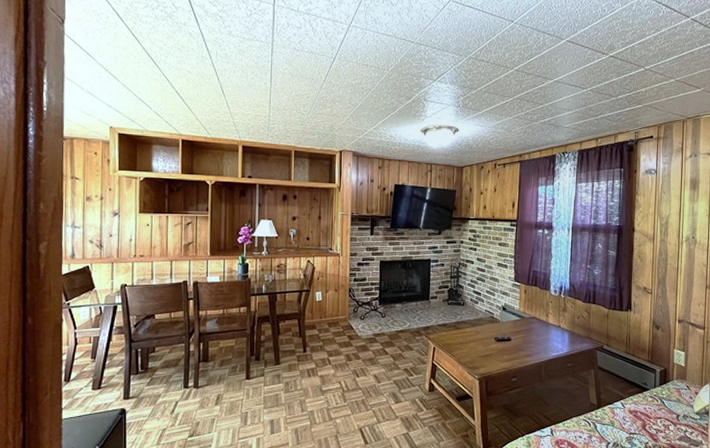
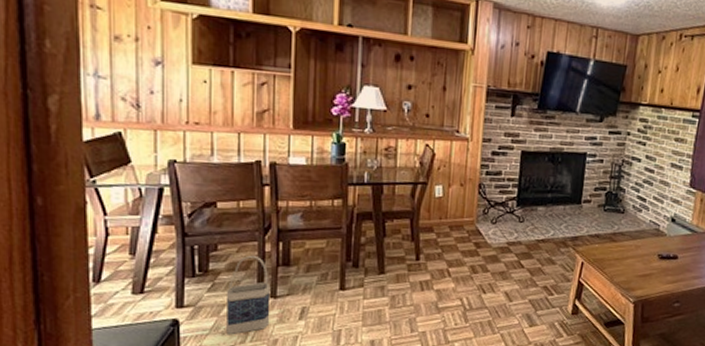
bag: none [161,354,194,420] -> present [227,255,271,335]

